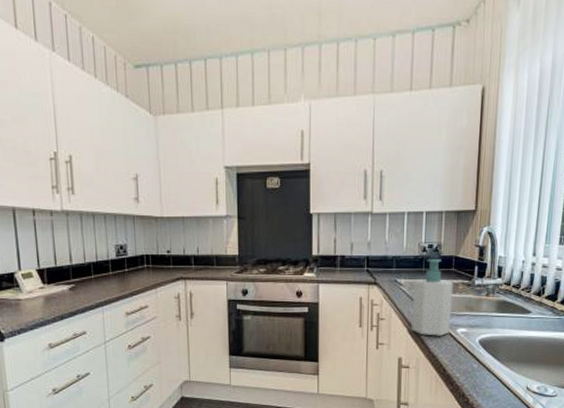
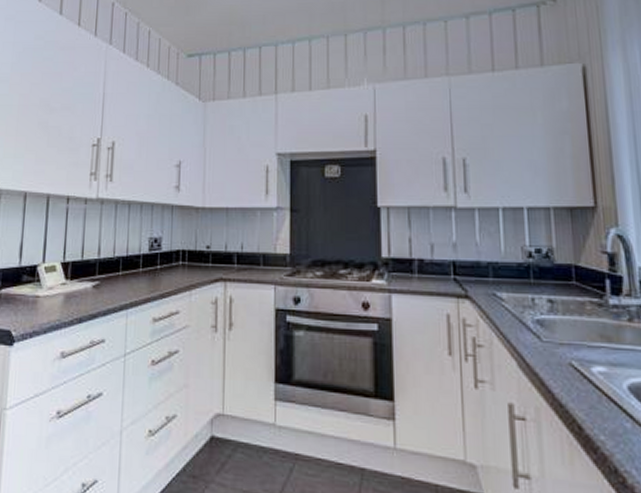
soap bottle: present [411,258,453,336] -> none [519,266,582,376]

